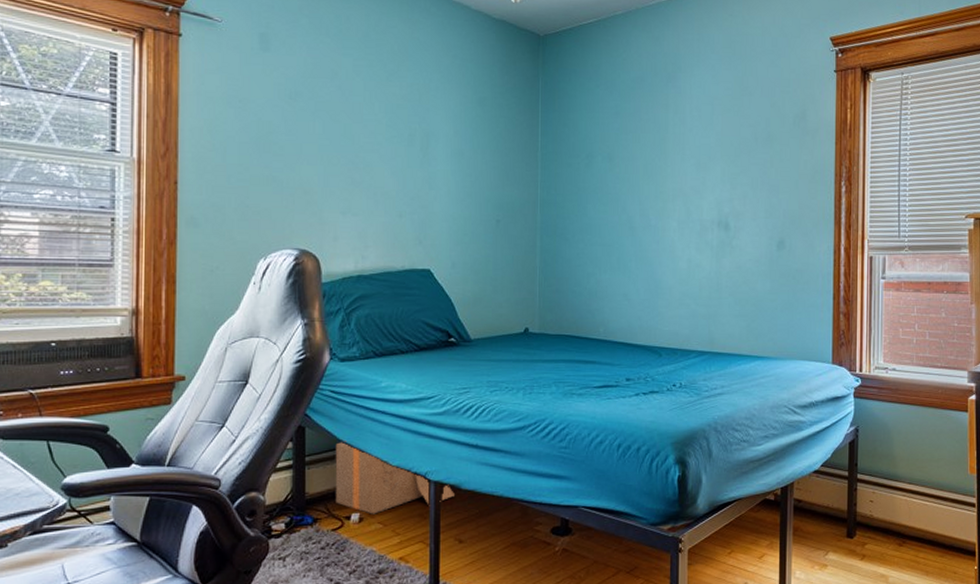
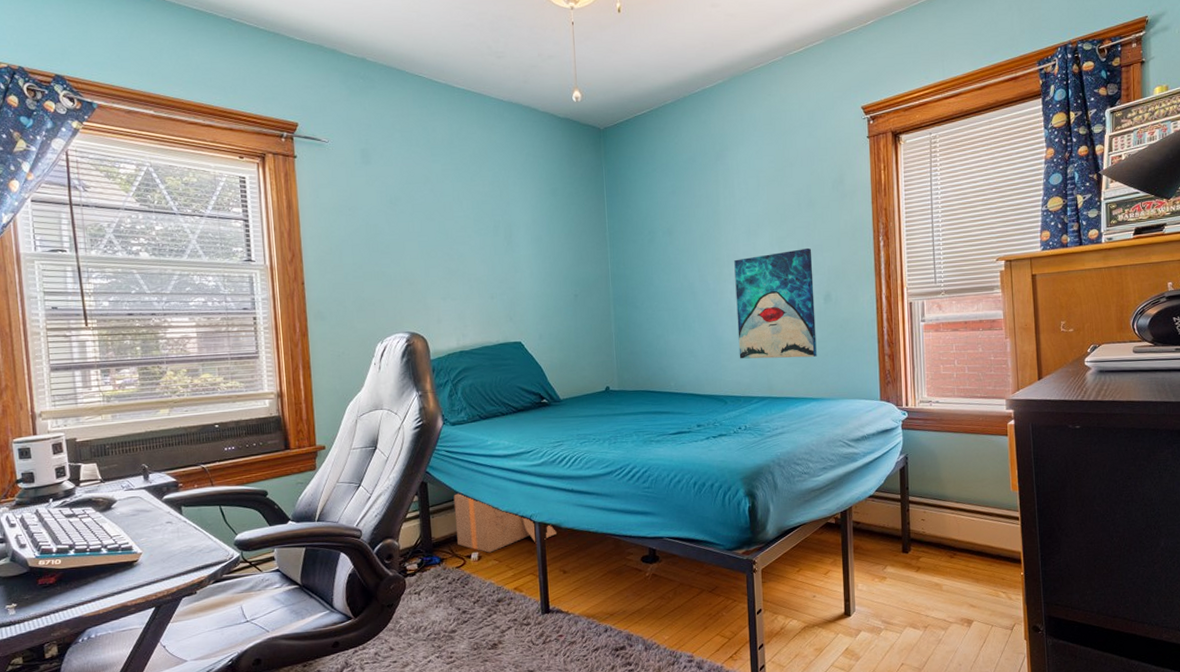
wall art: none [679,187,767,310] -> present [734,247,817,359]

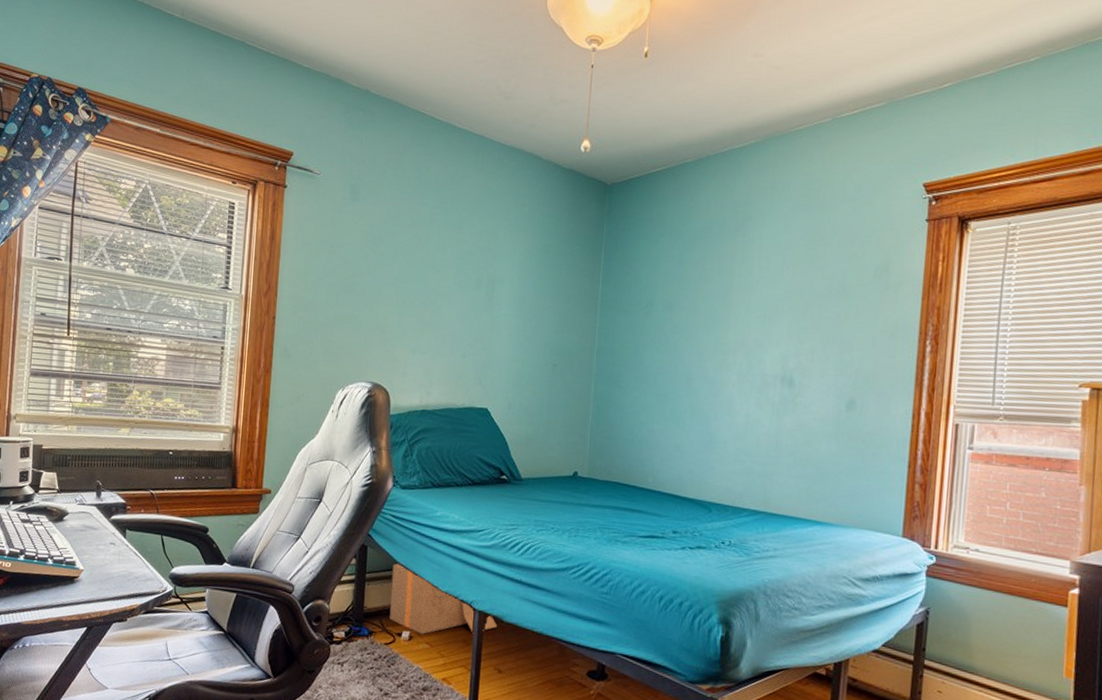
wall art: present [734,247,817,359] -> none [733,343,838,473]

